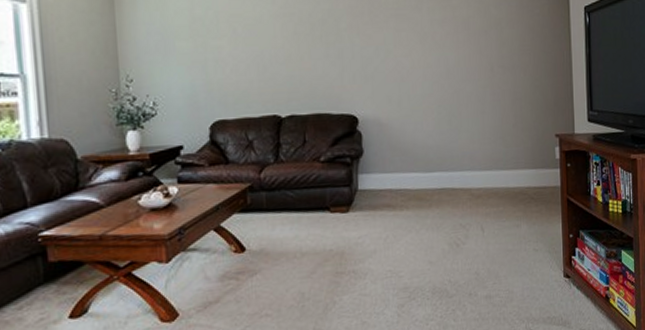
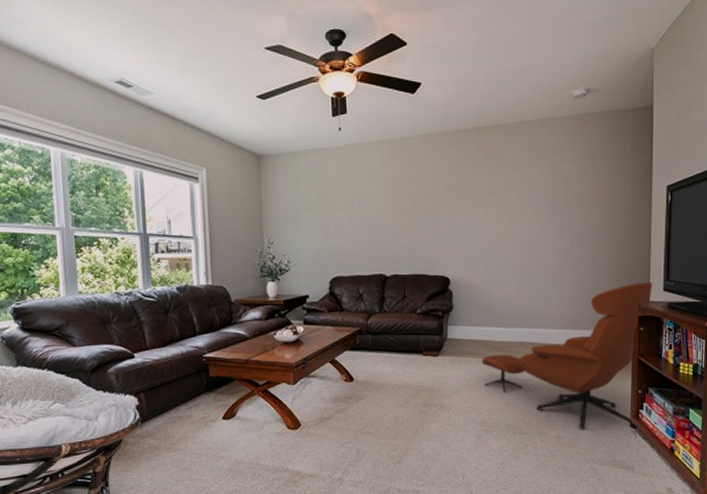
armchair: none [398,113,577,285] -> present [481,282,653,429]

